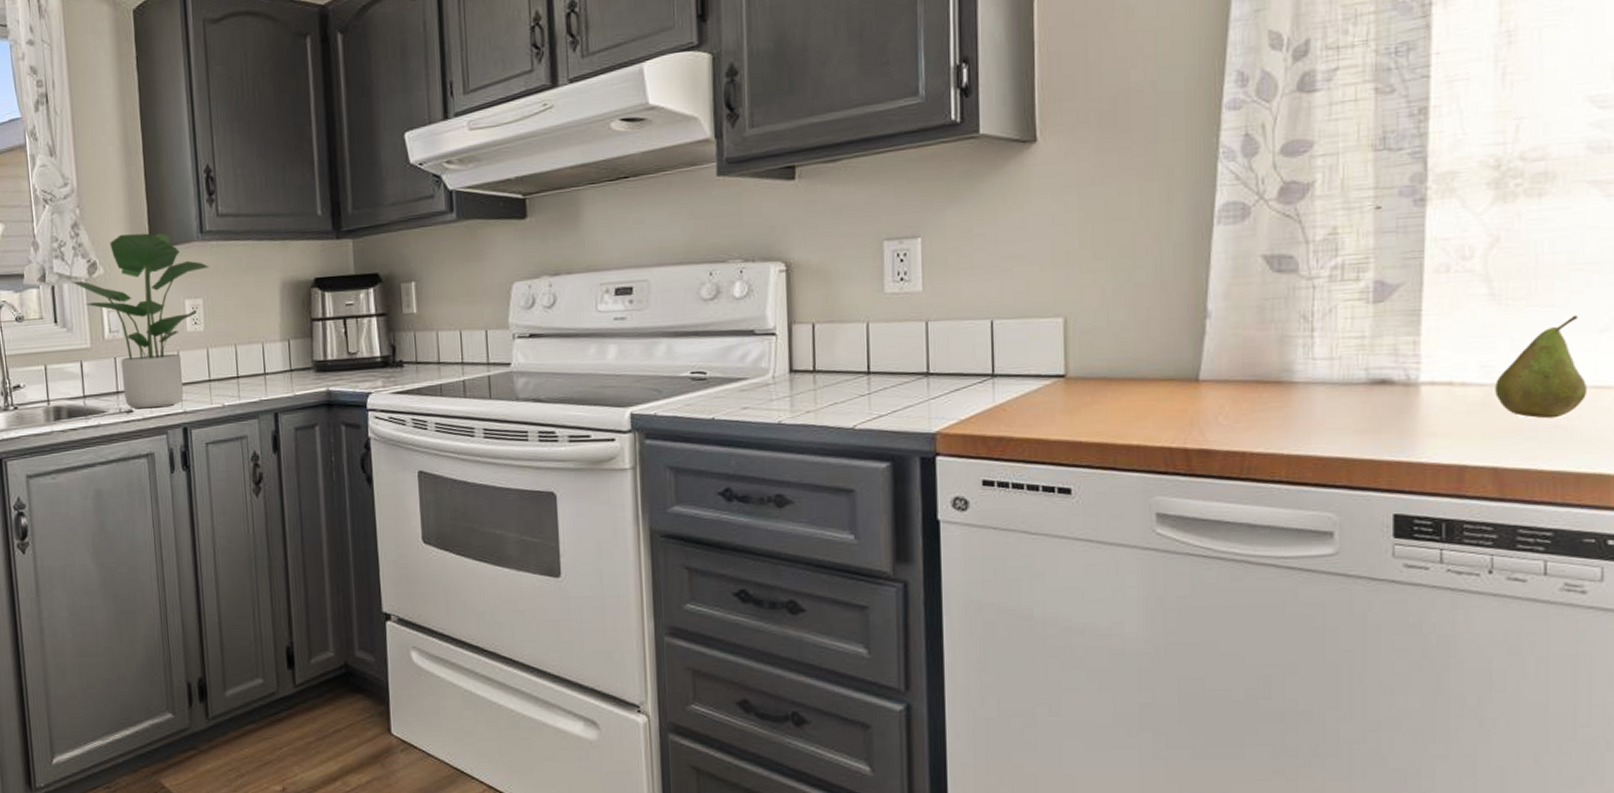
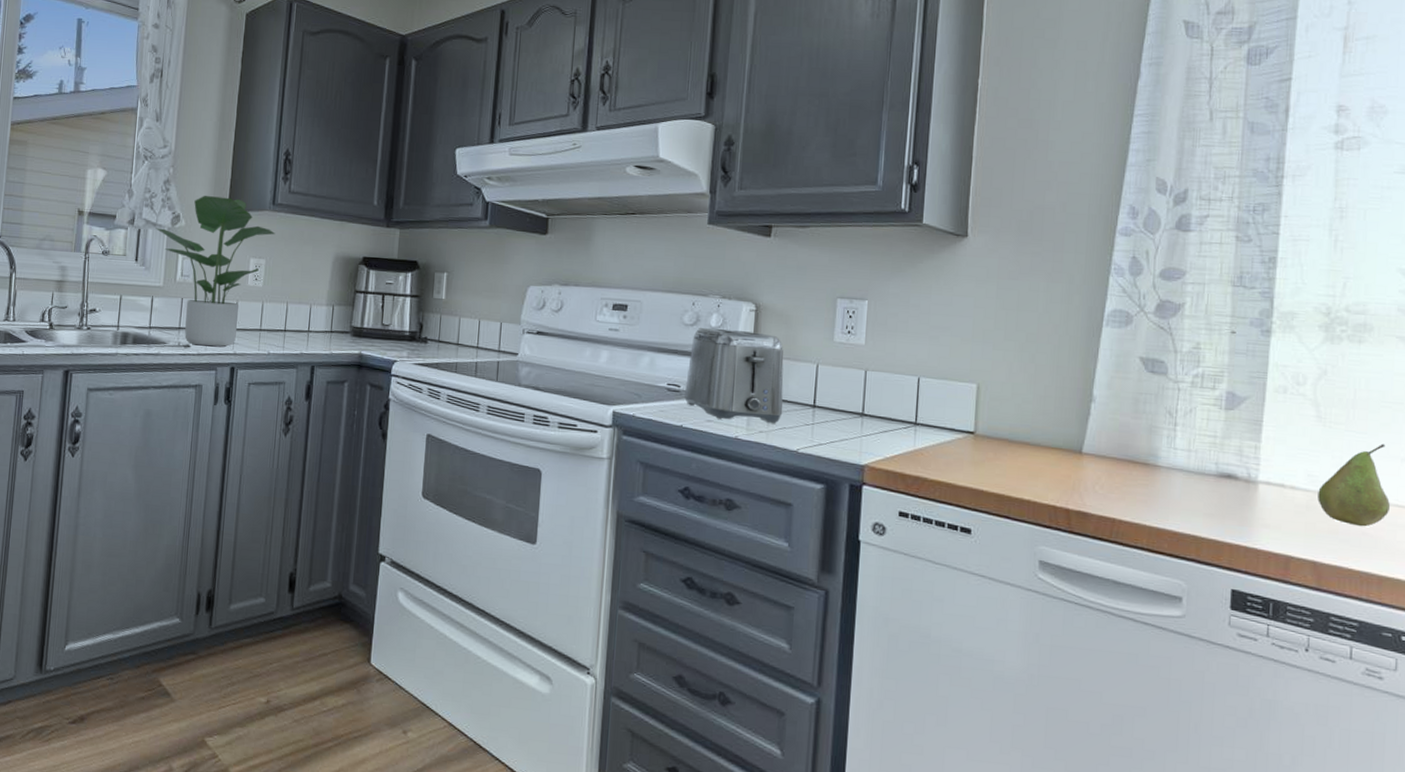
toaster: none [712,296,832,405] -> present [685,327,784,424]

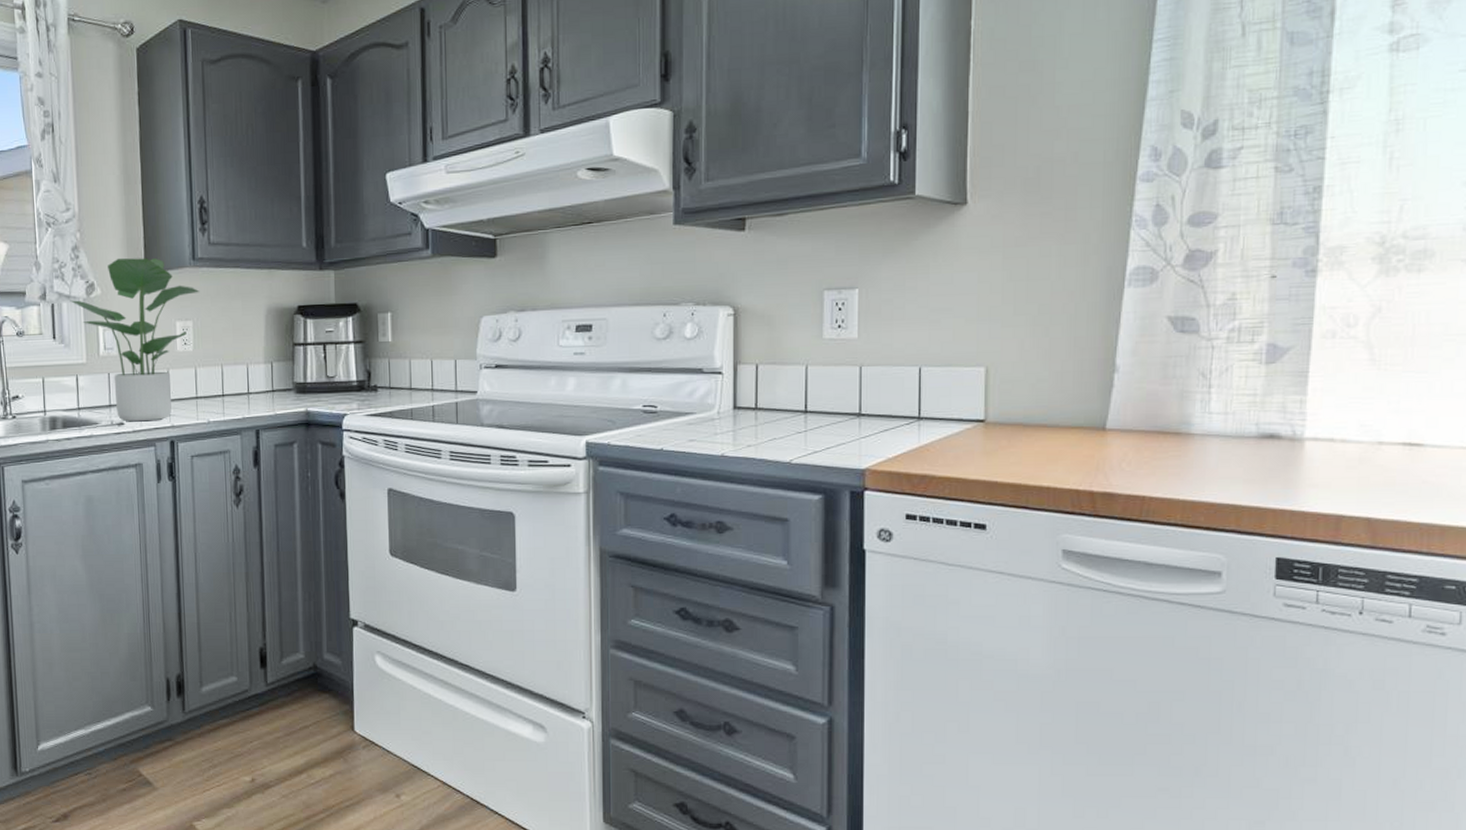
toaster: present [685,327,784,424] -> none [663,338,772,438]
fruit: present [1317,443,1390,527] -> none [1372,381,1454,475]

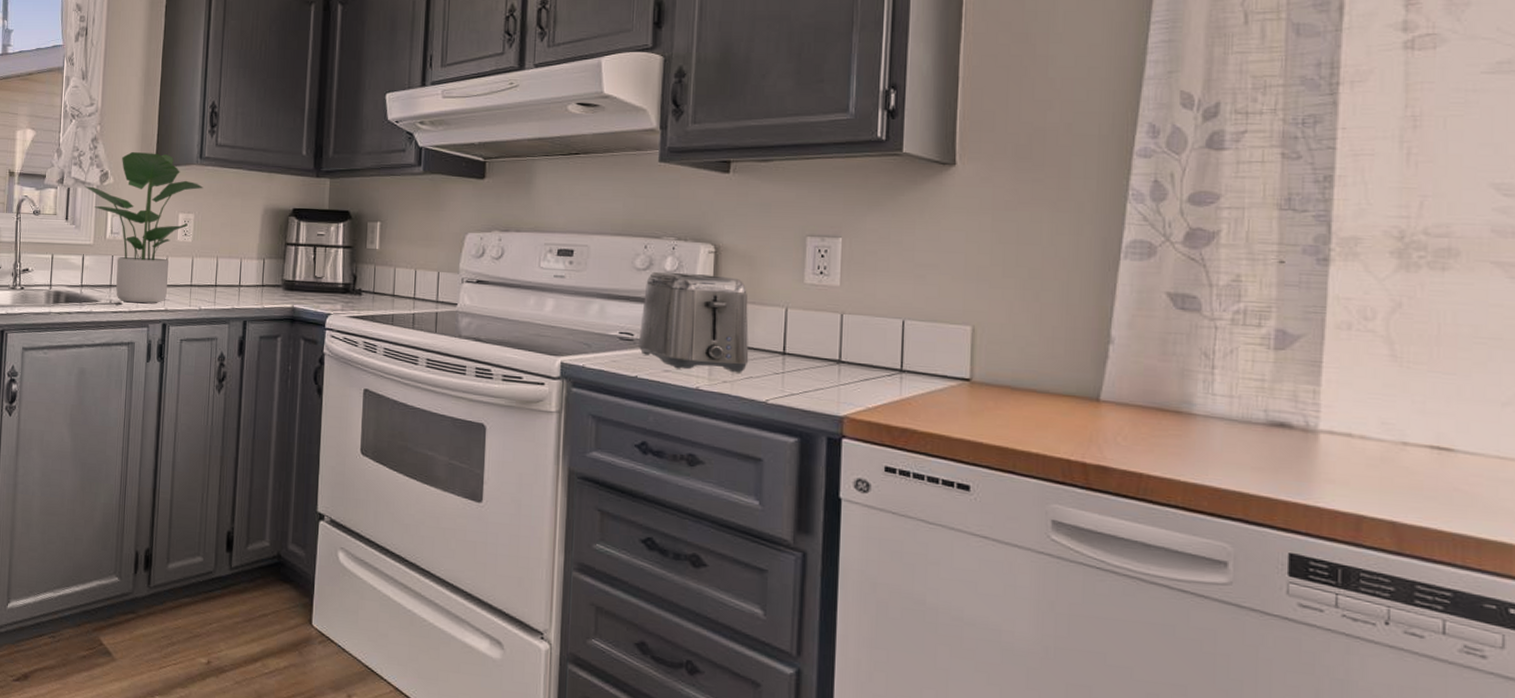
toaster: none [663,338,772,438] -> present [639,271,749,373]

